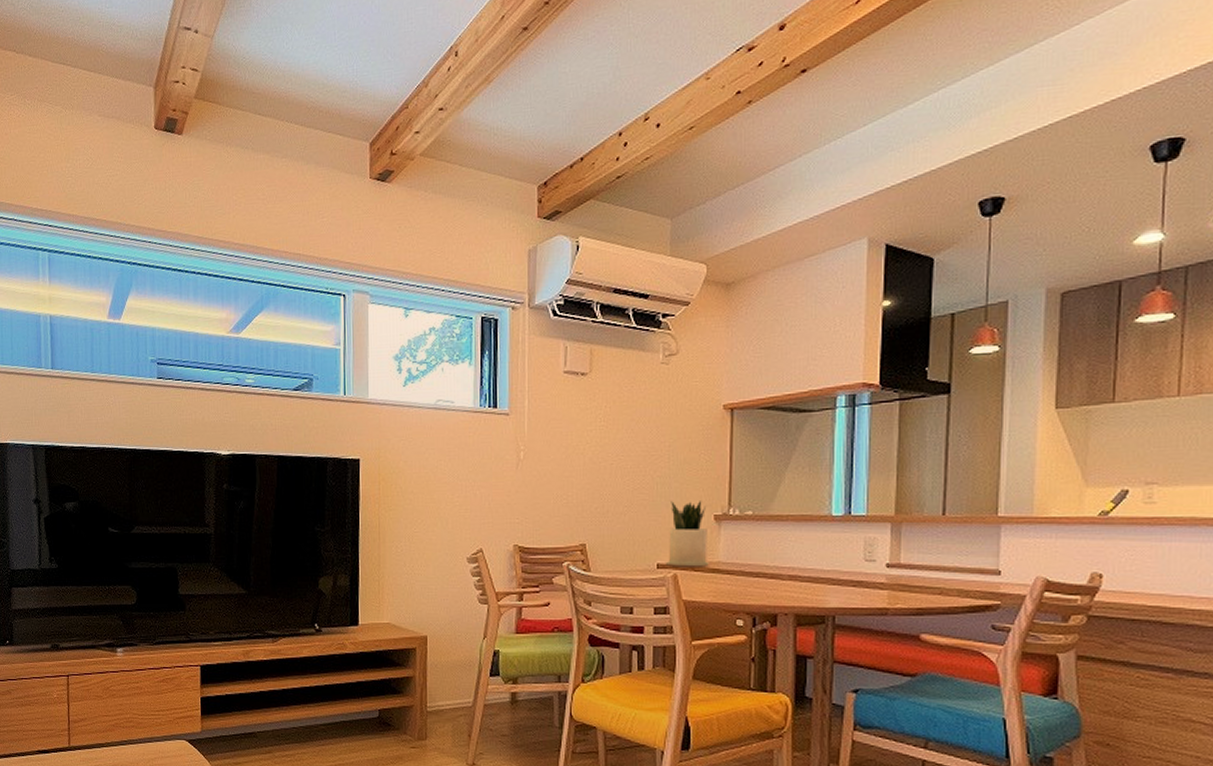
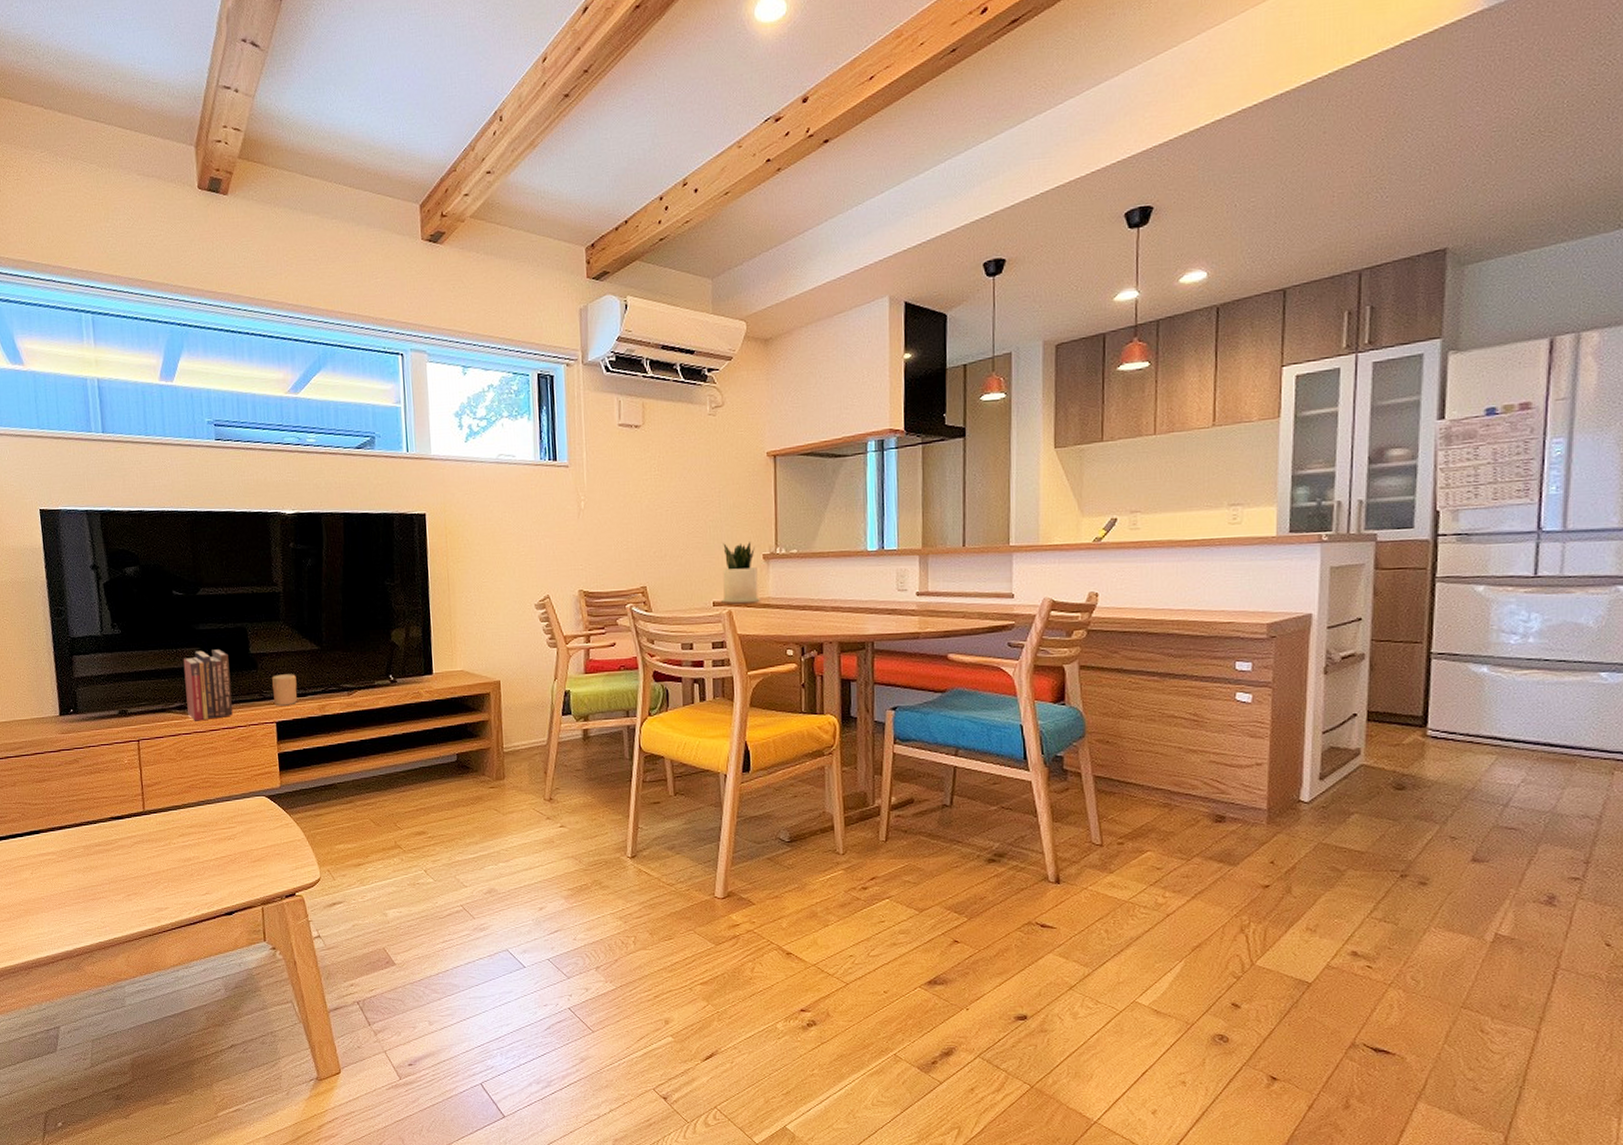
books: none [114,587,159,660] -> present [183,648,233,721]
candle: none [198,617,223,649] -> present [272,674,298,706]

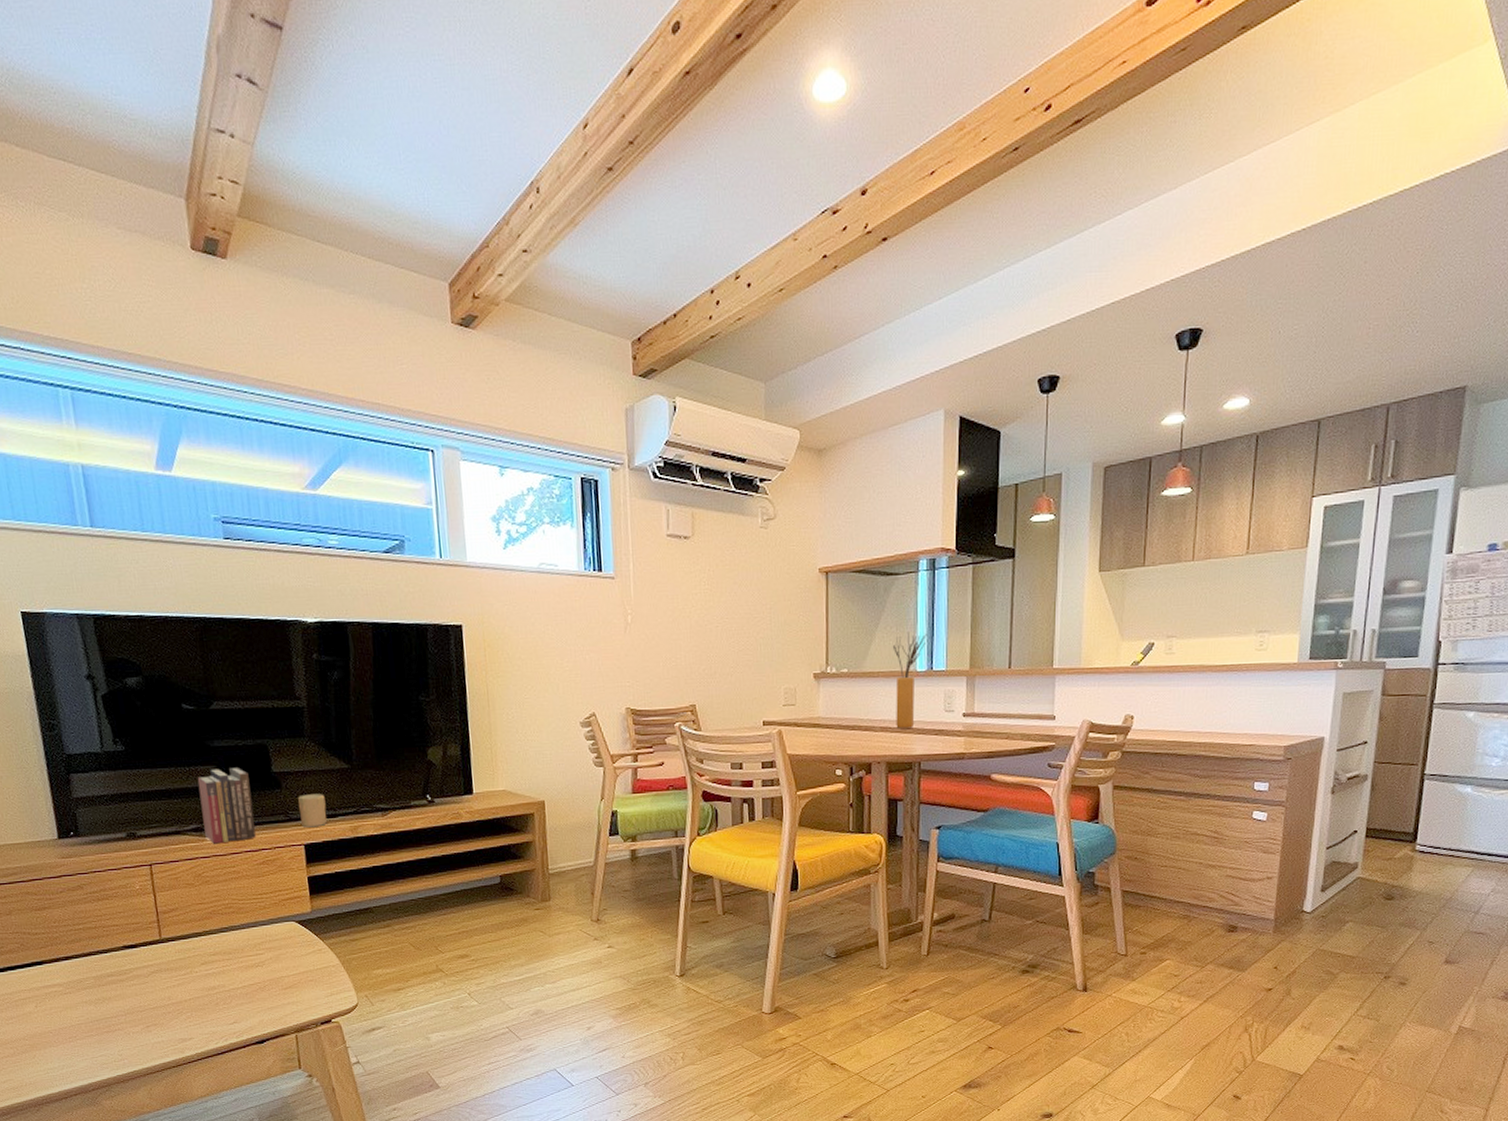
planter: present [720,542,761,606] -> none [770,660,811,725]
vase: none [842,512,877,608] -> present [892,632,927,728]

